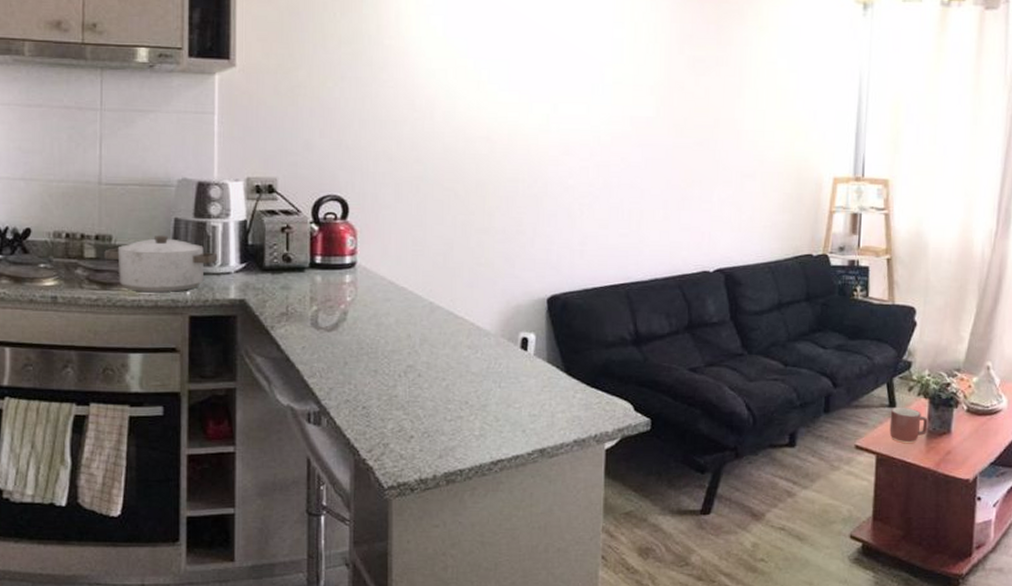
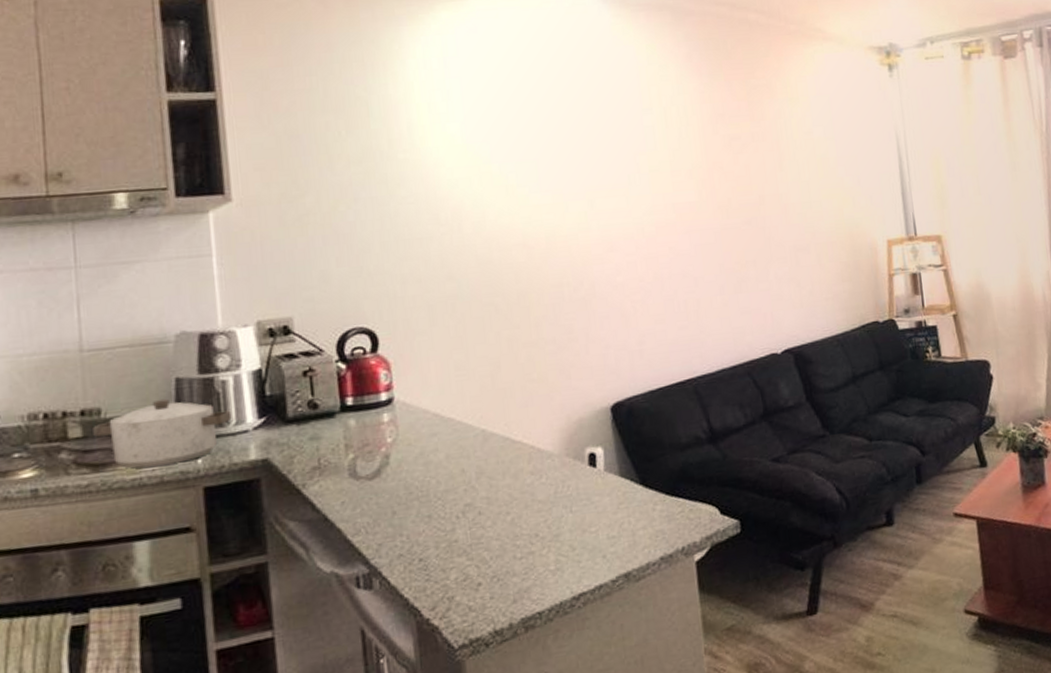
mug: present [889,406,928,444] -> none [982,465,1023,503]

